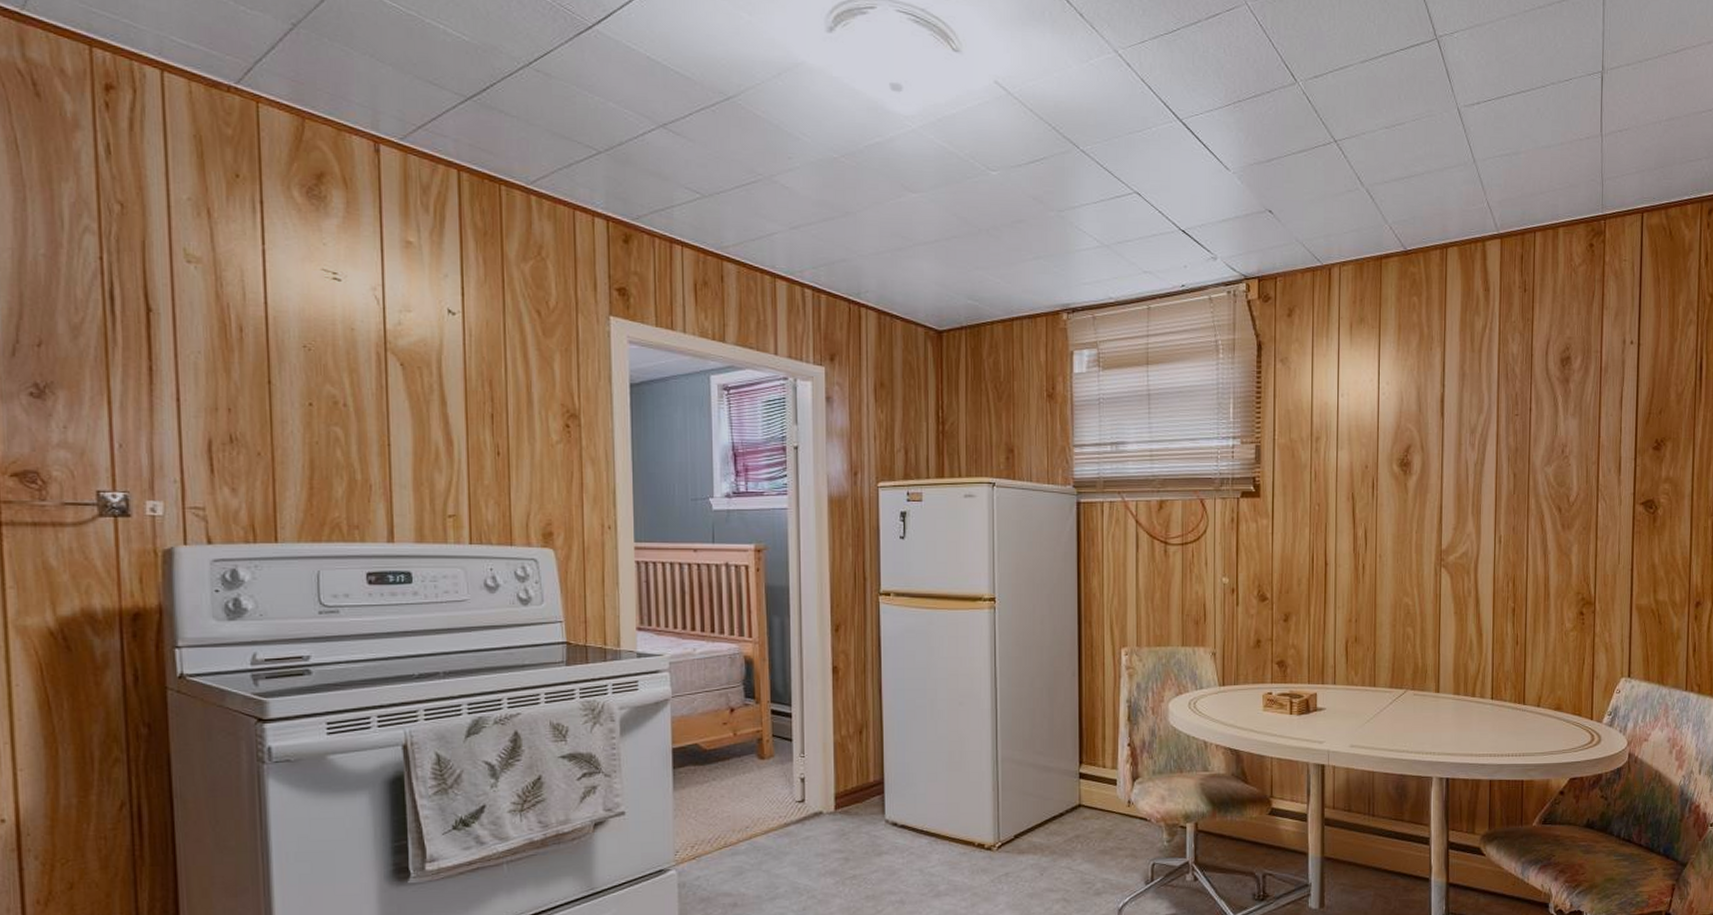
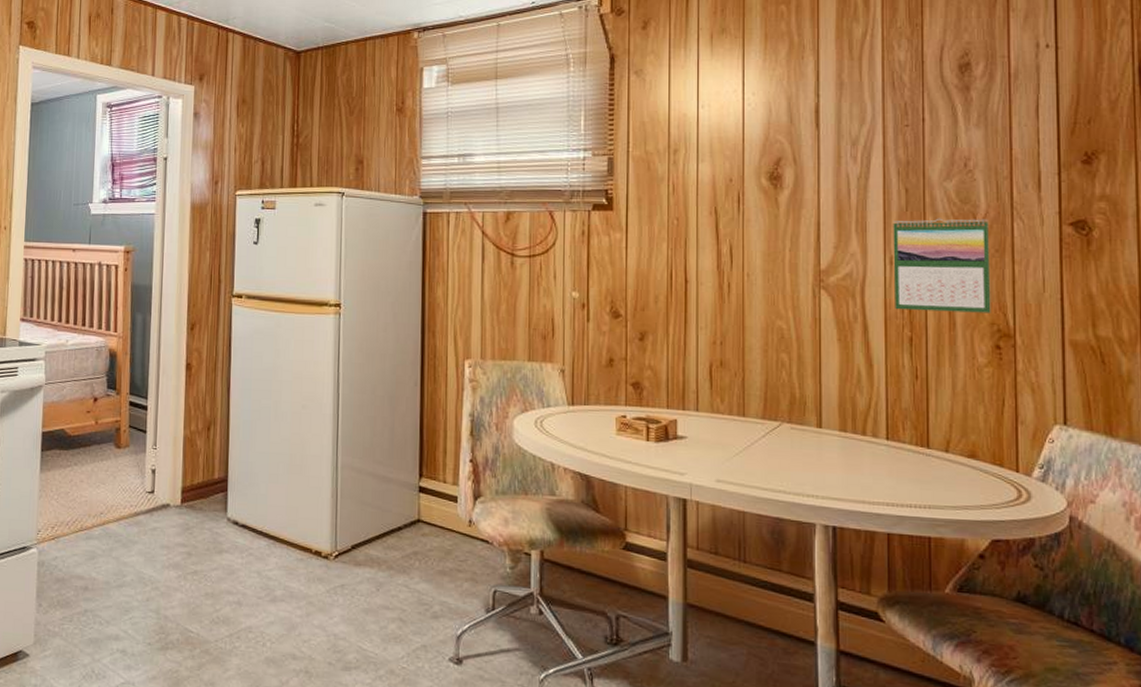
calendar: none [1501,500,1579,584] -> present [893,218,991,313]

